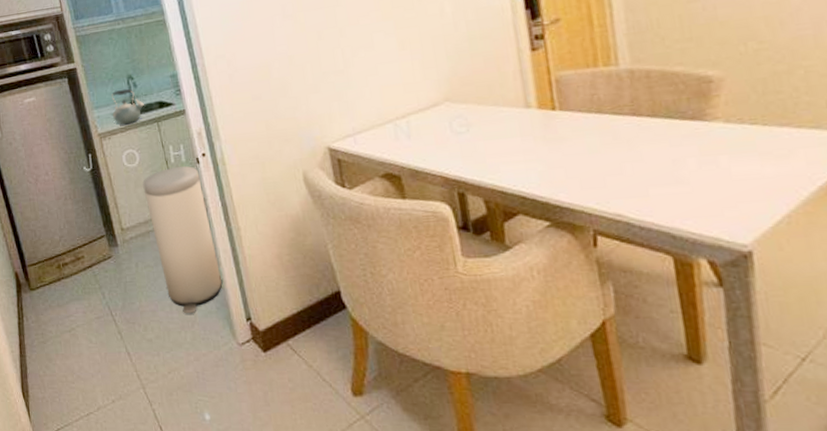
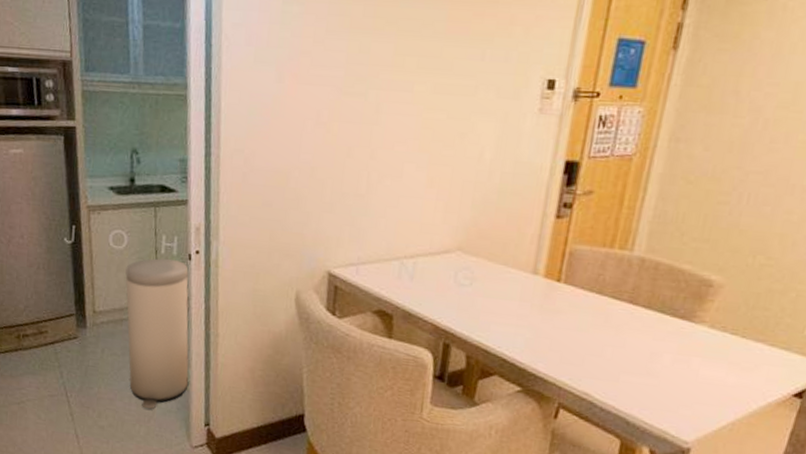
kettle: present [112,89,144,125] -> none [107,161,145,203]

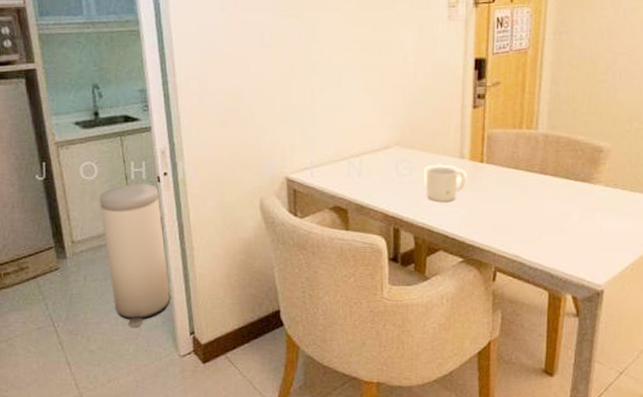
mug: none [486,279,537,322] -> present [425,166,466,202]

